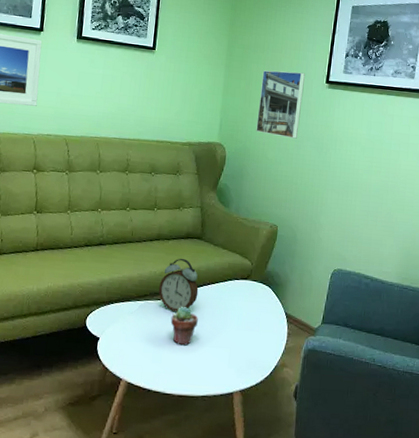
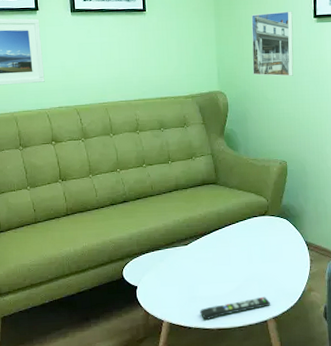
alarm clock: present [158,259,199,311] -> none [184,205,222,254]
remote control: none [162,366,240,385] -> present [200,296,271,321]
potted succulent: present [170,307,198,346] -> none [199,248,225,284]

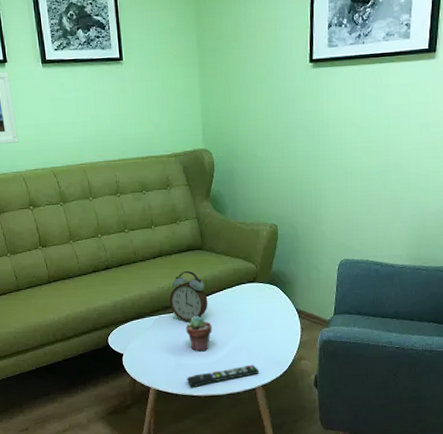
alarm clock: none [184,205,222,254] -> present [169,271,208,321]
potted succulent: none [199,248,225,284] -> present [185,316,212,352]
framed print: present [251,11,294,77] -> none [239,55,286,131]

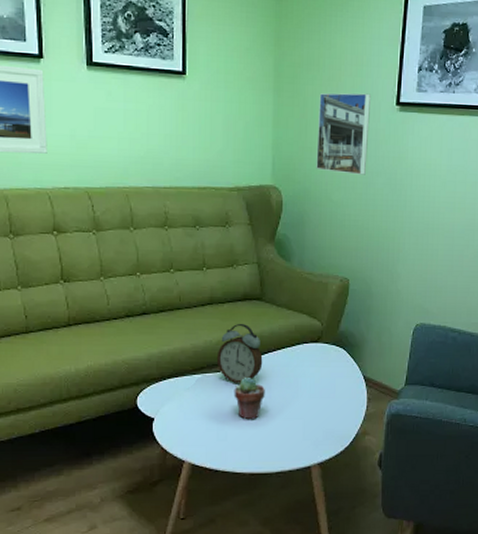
remote control: present [187,364,260,388] -> none [230,438,317,464]
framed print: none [239,55,286,131] -> present [316,92,371,175]

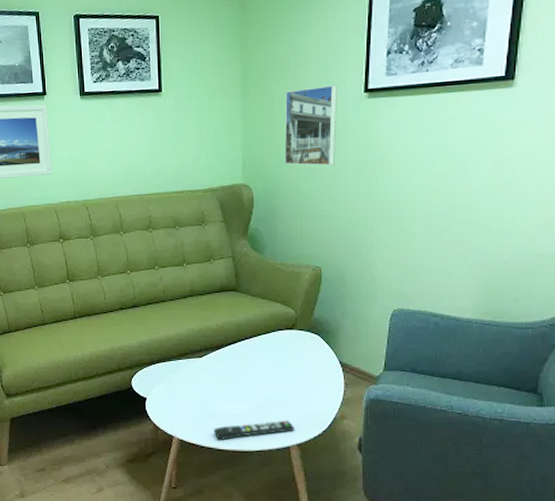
alarm clock: present [216,324,263,383] -> none [198,314,241,368]
remote control: none [230,438,317,464] -> present [213,420,295,441]
potted succulent: present [234,378,265,420] -> none [215,363,244,402]

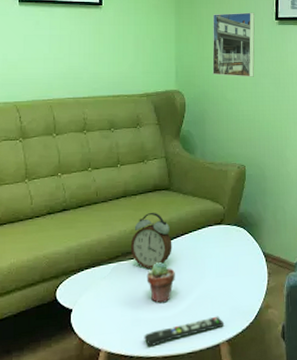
alarm clock: none [198,314,241,368] -> present [130,213,172,269]
potted succulent: none [215,363,244,402] -> present [146,262,175,303]

